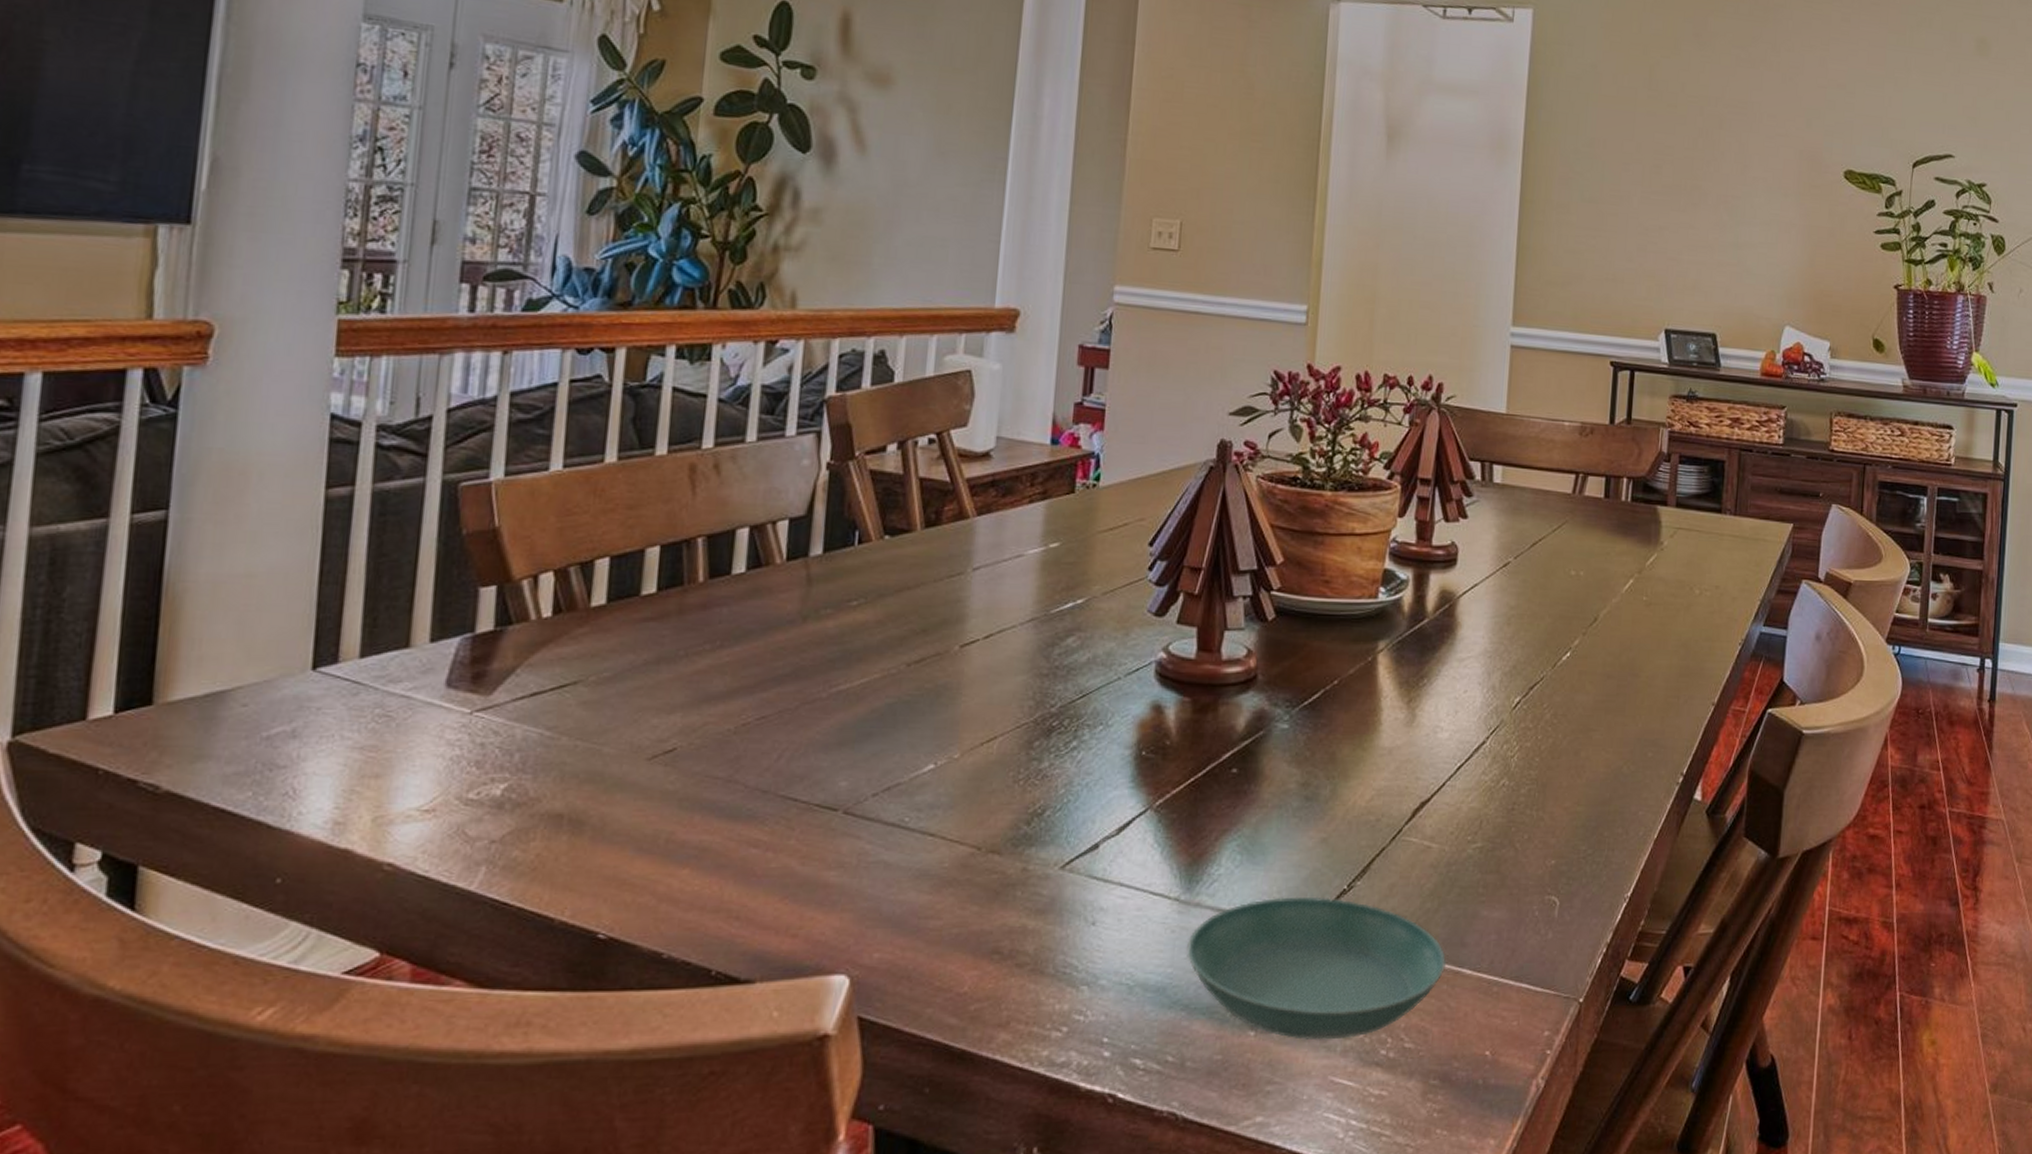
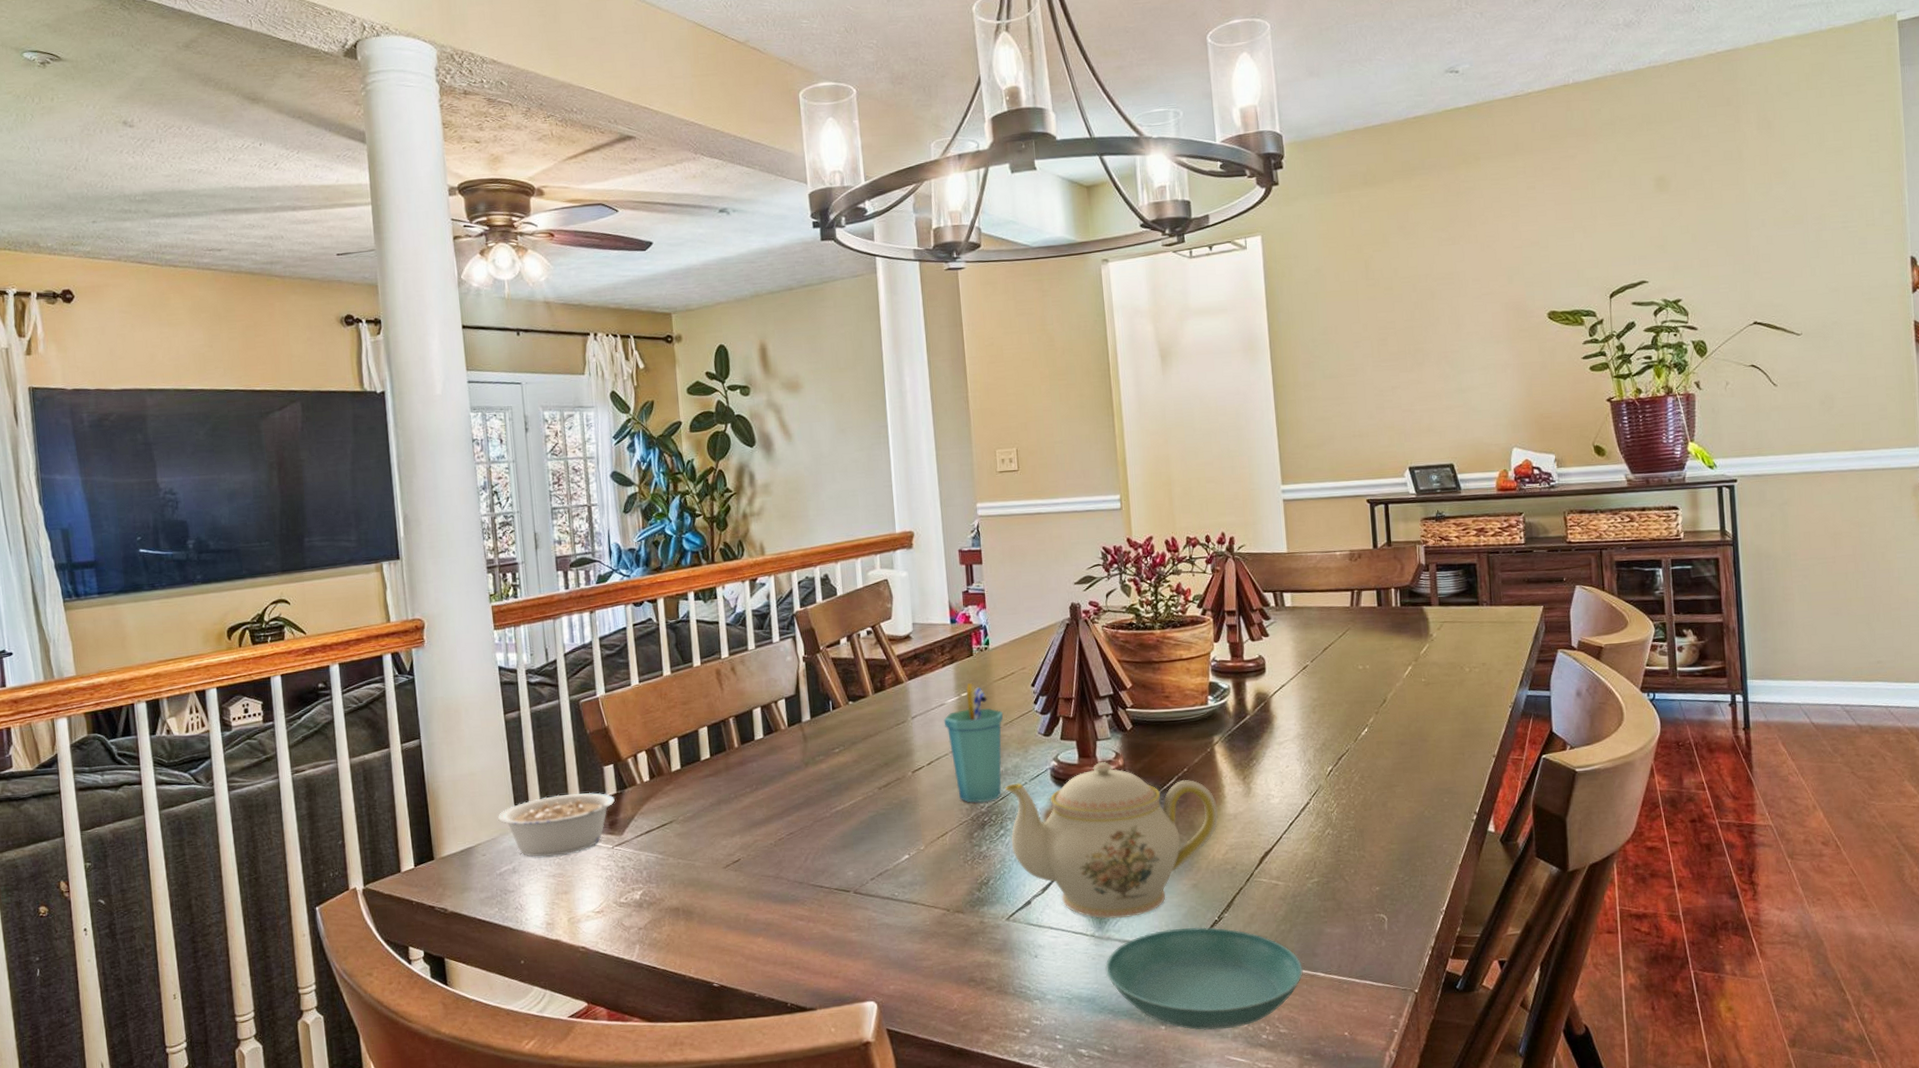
legume: none [282,622,489,717] -> present [498,793,615,857]
cup: none [1017,531,1104,700] -> present [943,683,1004,803]
teapot: none [1084,660,1370,878] -> present [1004,762,1219,919]

